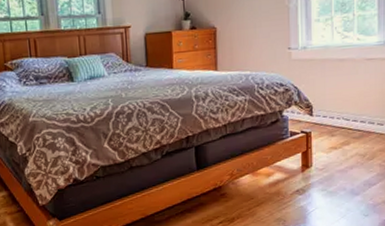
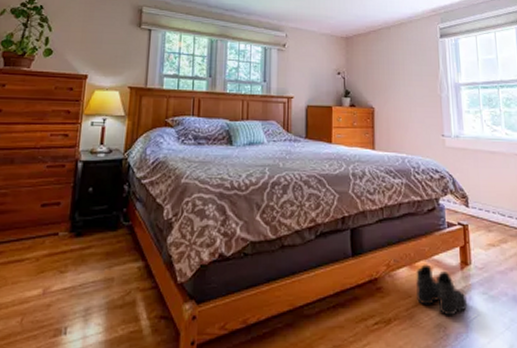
boots: none [258,170,307,212] -> present [416,264,468,316]

